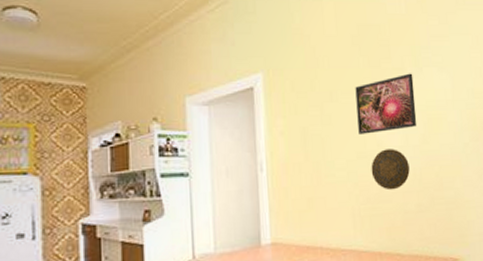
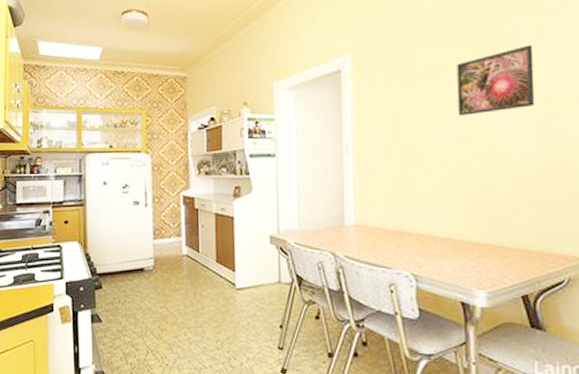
decorative plate: present [371,149,410,190] -> none [472,131,522,177]

